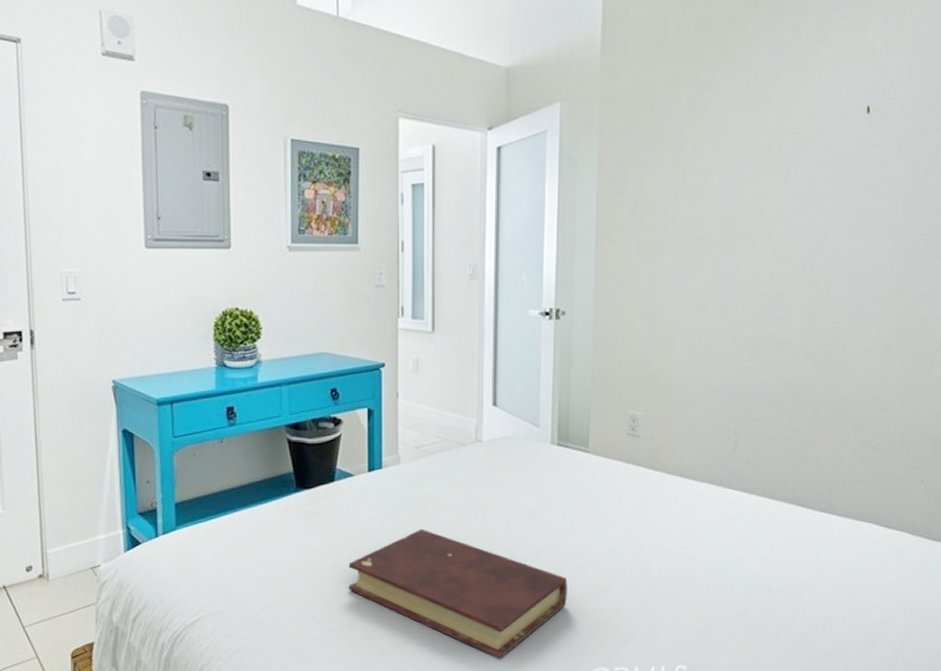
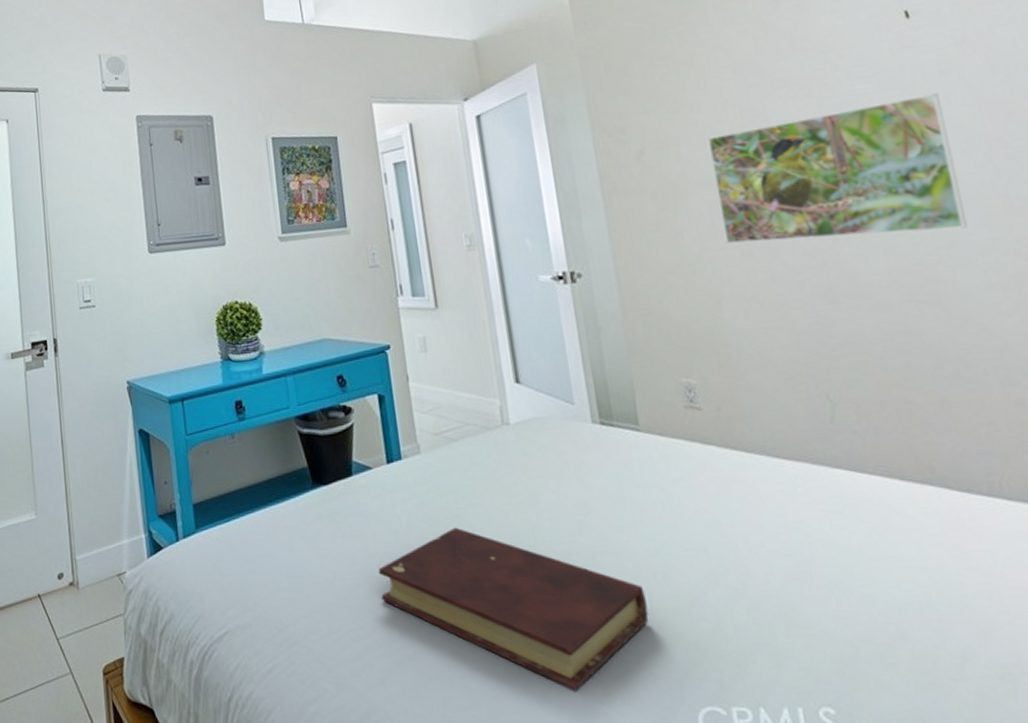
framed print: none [687,185,873,303] -> present [707,93,968,244]

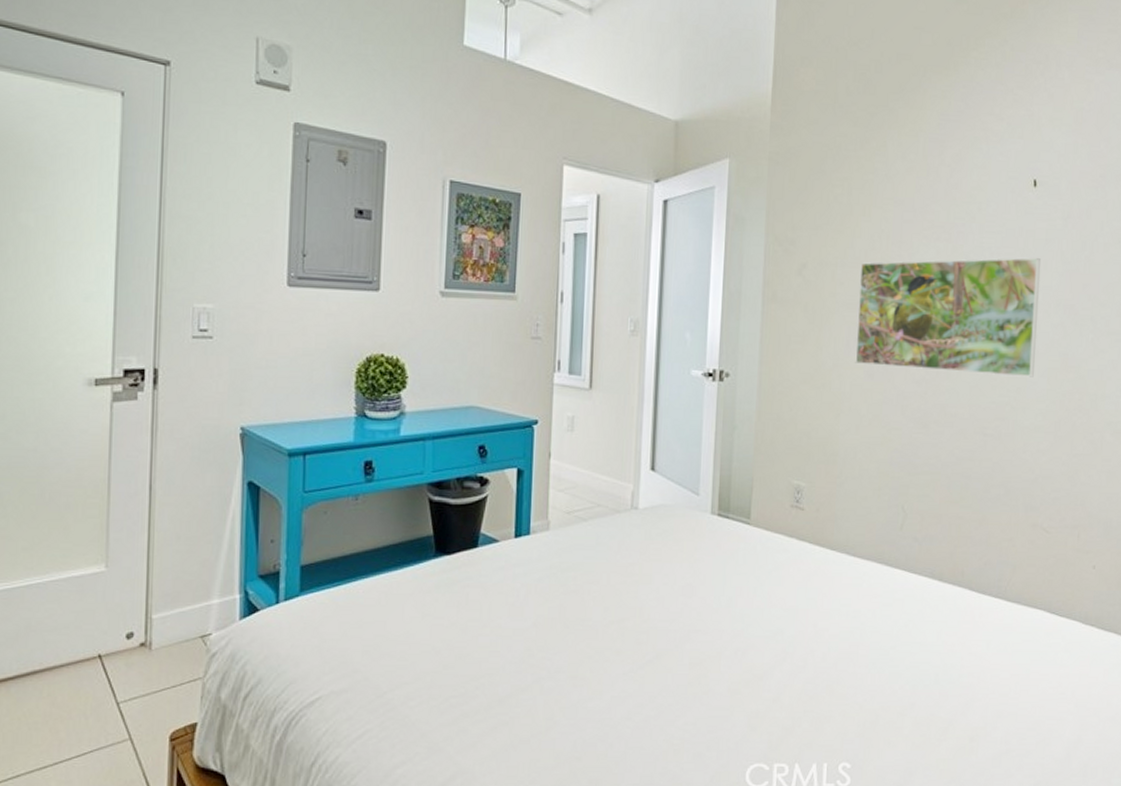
book: present [378,527,649,691] -> none [487,602,725,752]

